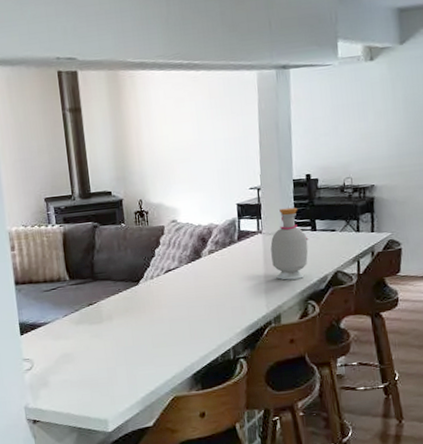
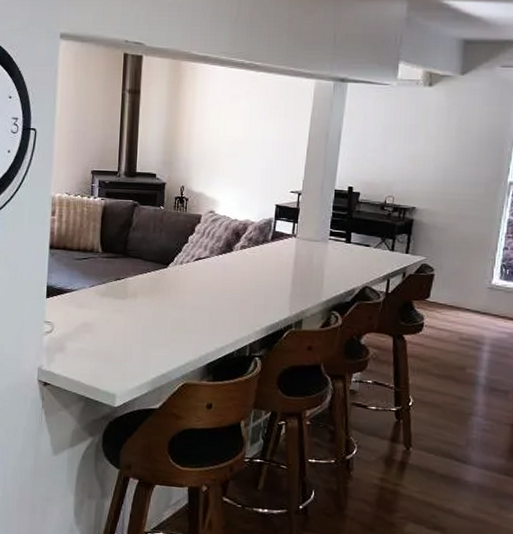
bottle: present [270,207,309,280] -> none [302,216,342,288]

